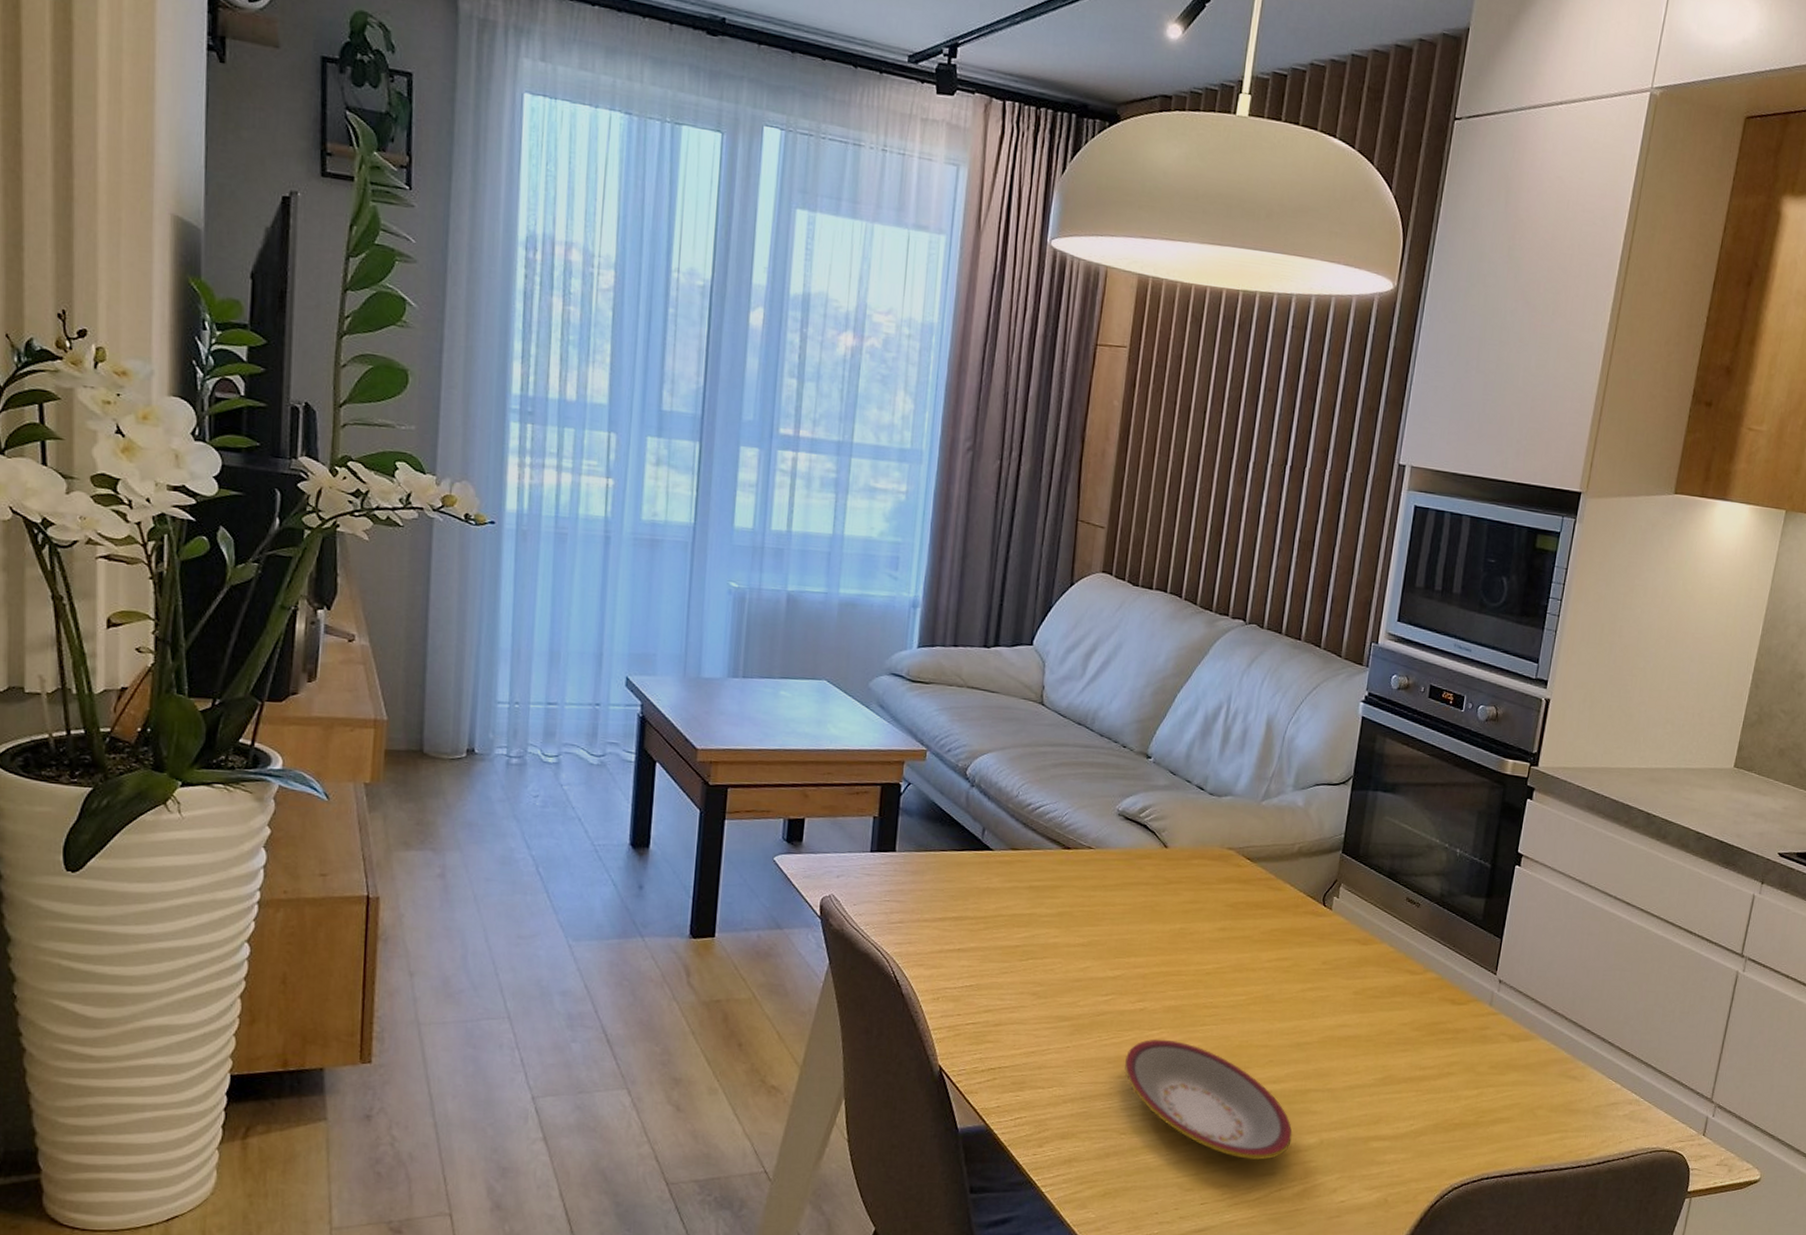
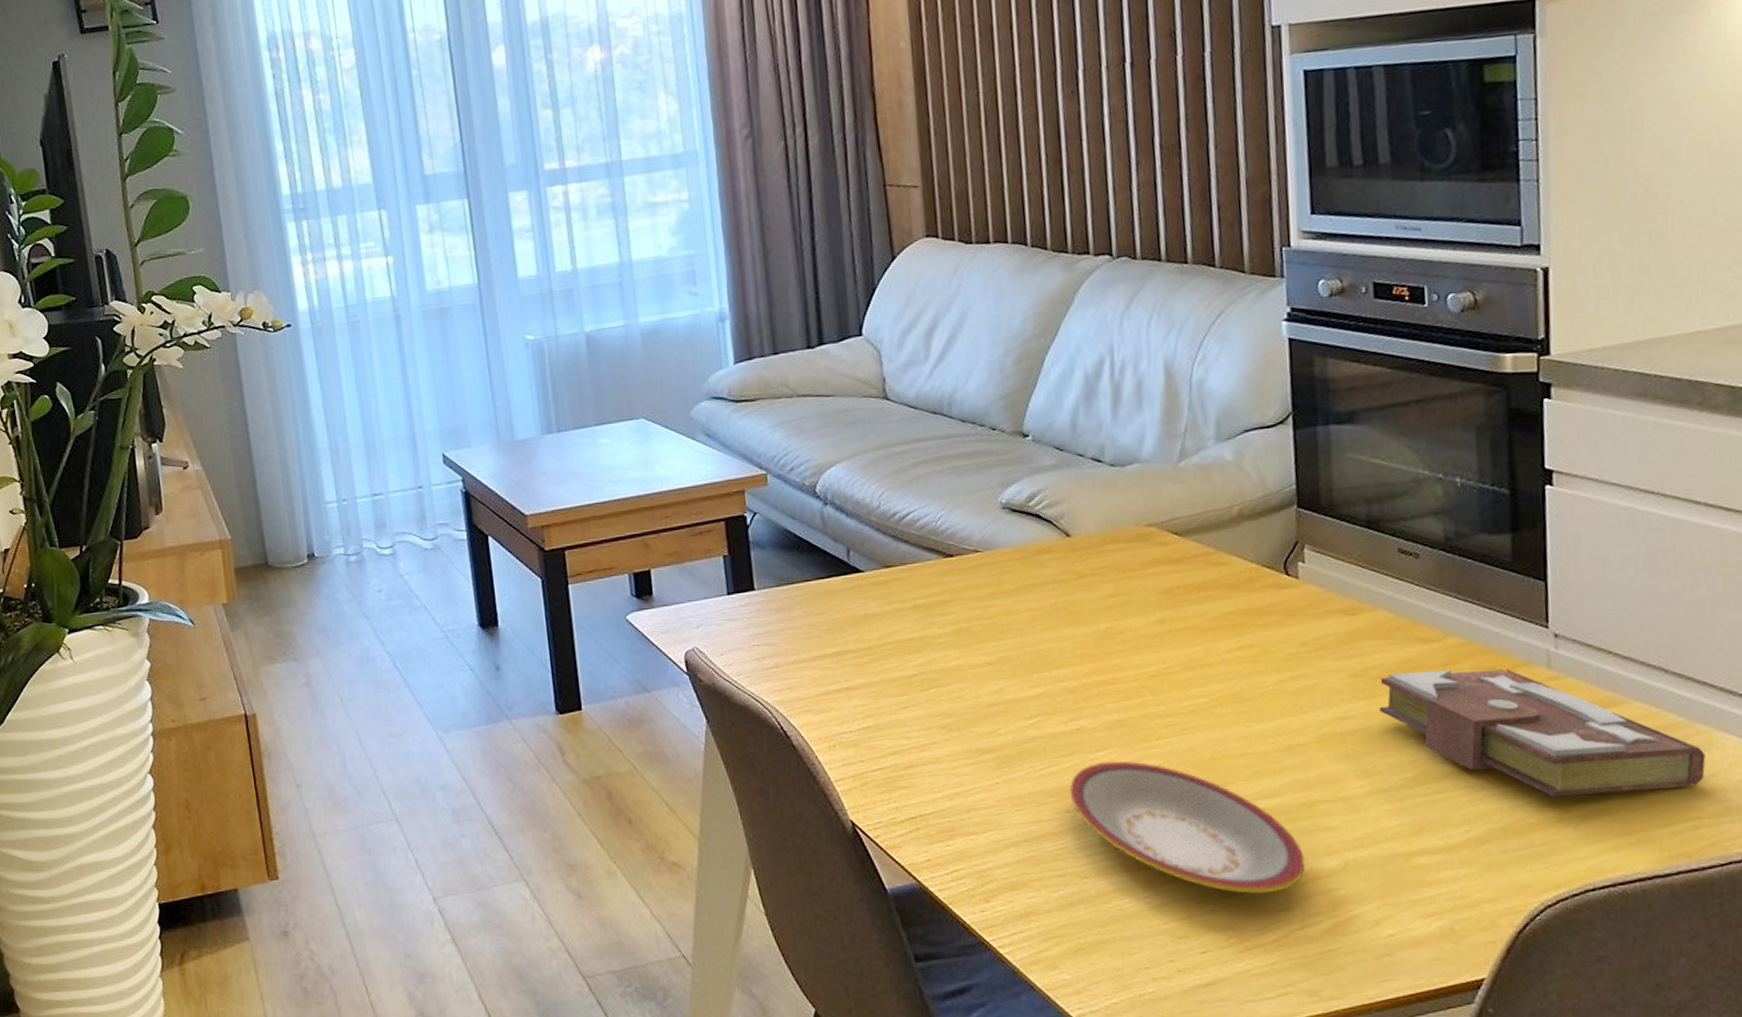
book: none [1368,994,1579,1107] -> present [1379,668,1706,796]

